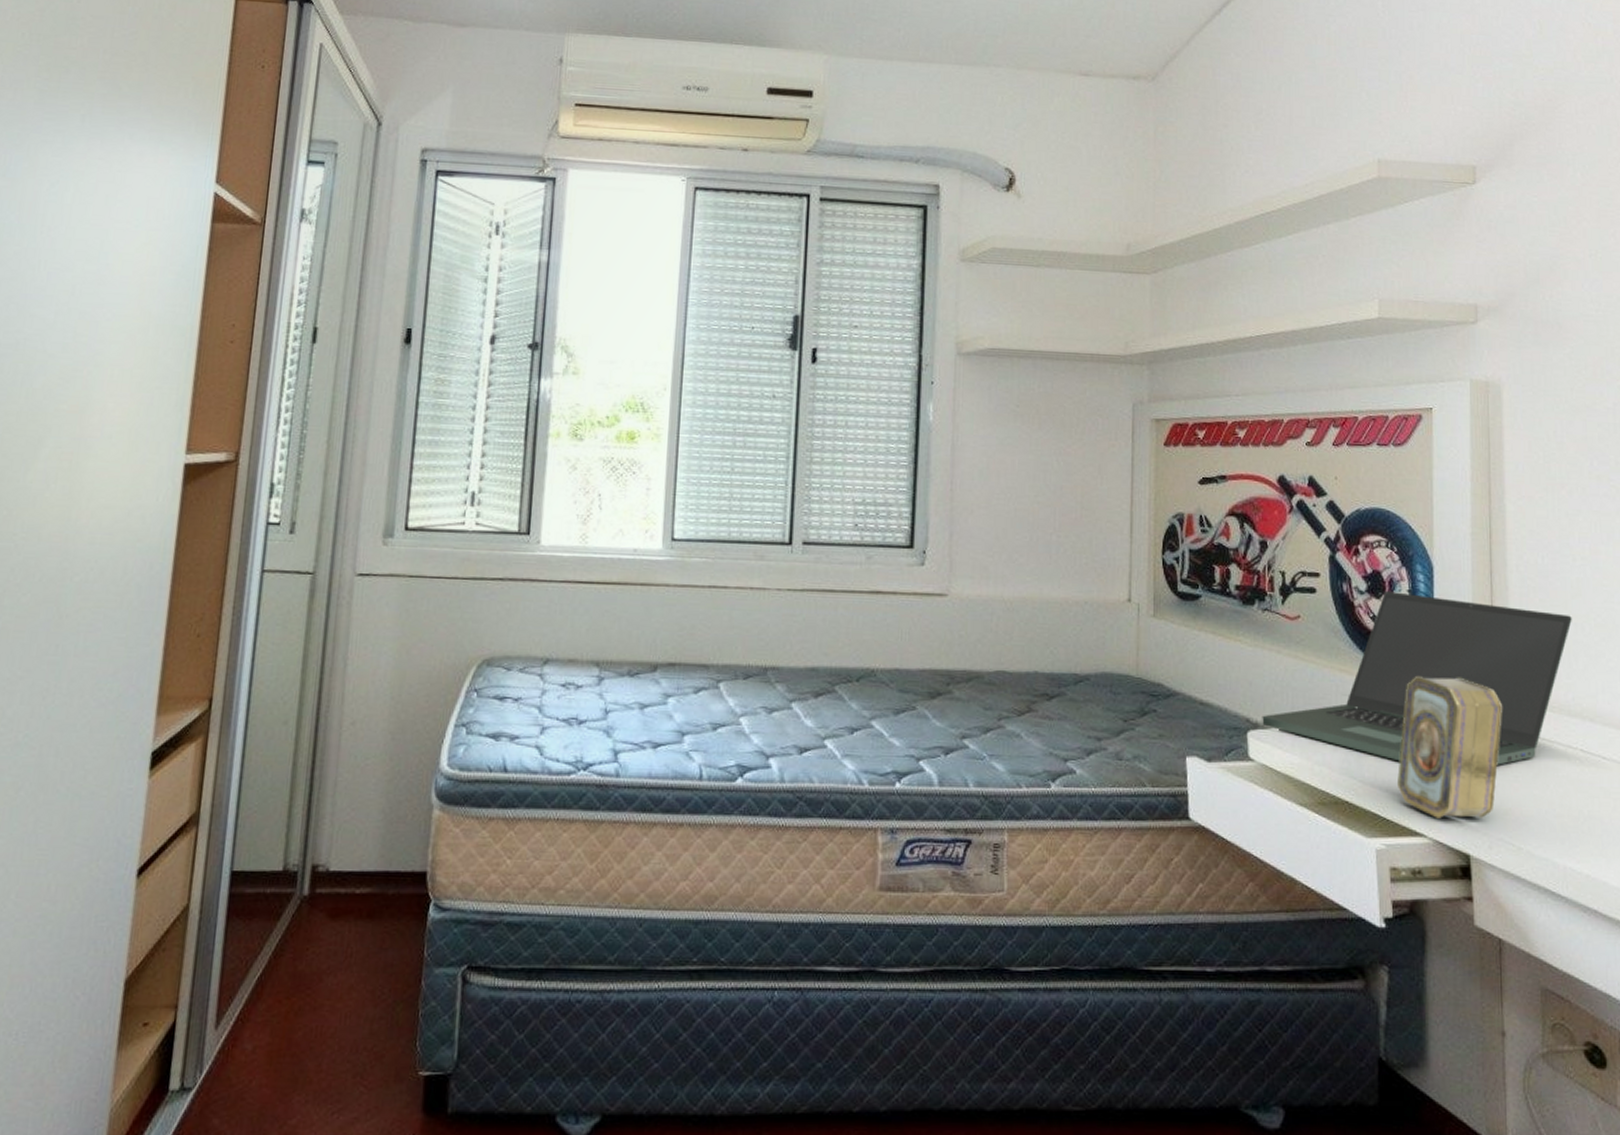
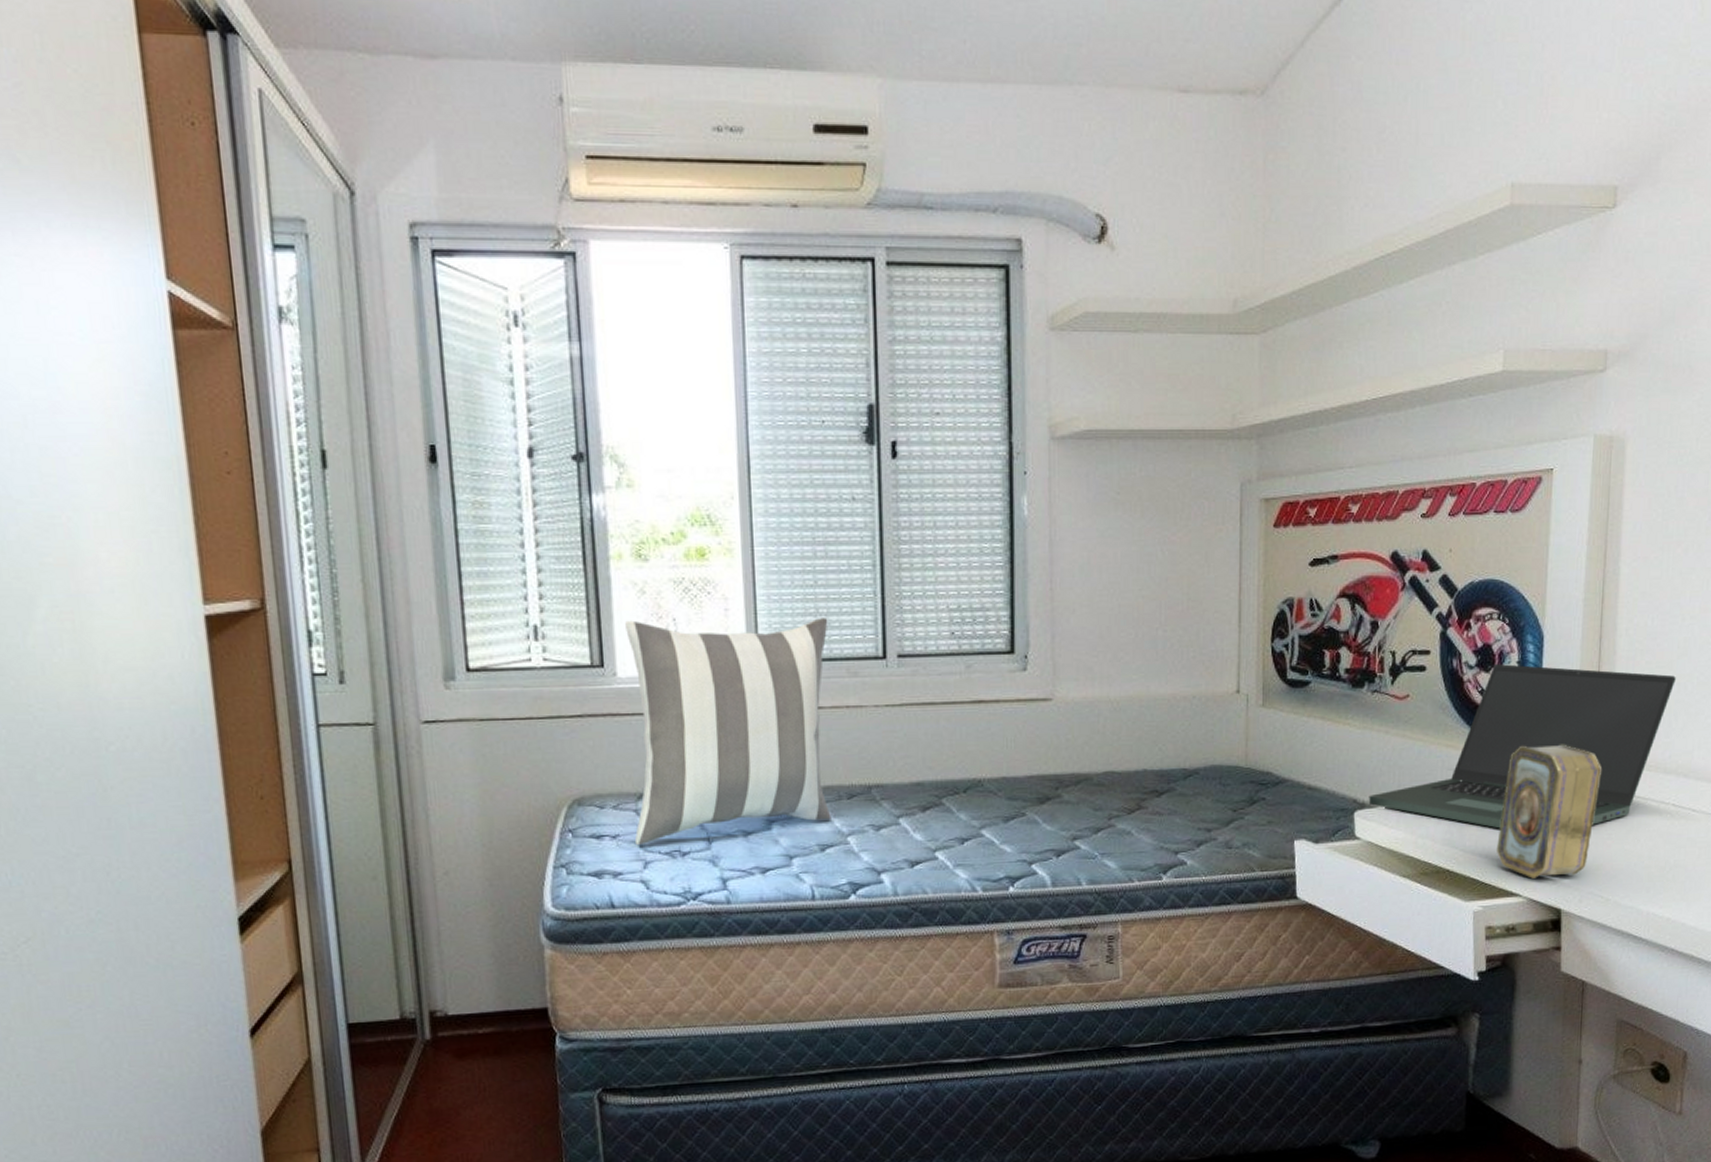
pillow: none [535,493,741,711] -> present [625,618,831,846]

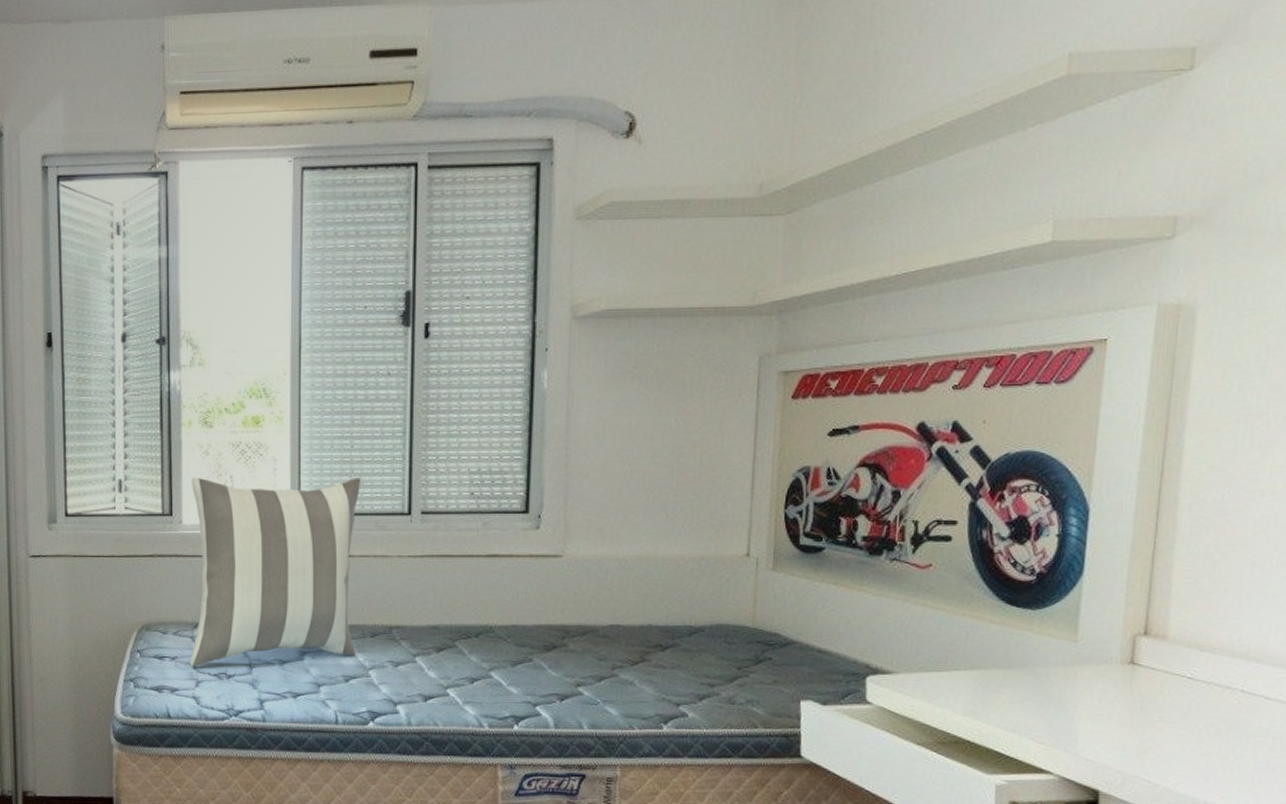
laptop: present [1368,664,1676,829] -> none [882,537,1250,706]
decorative box: present [1497,744,1601,879] -> none [1025,620,1154,757]

